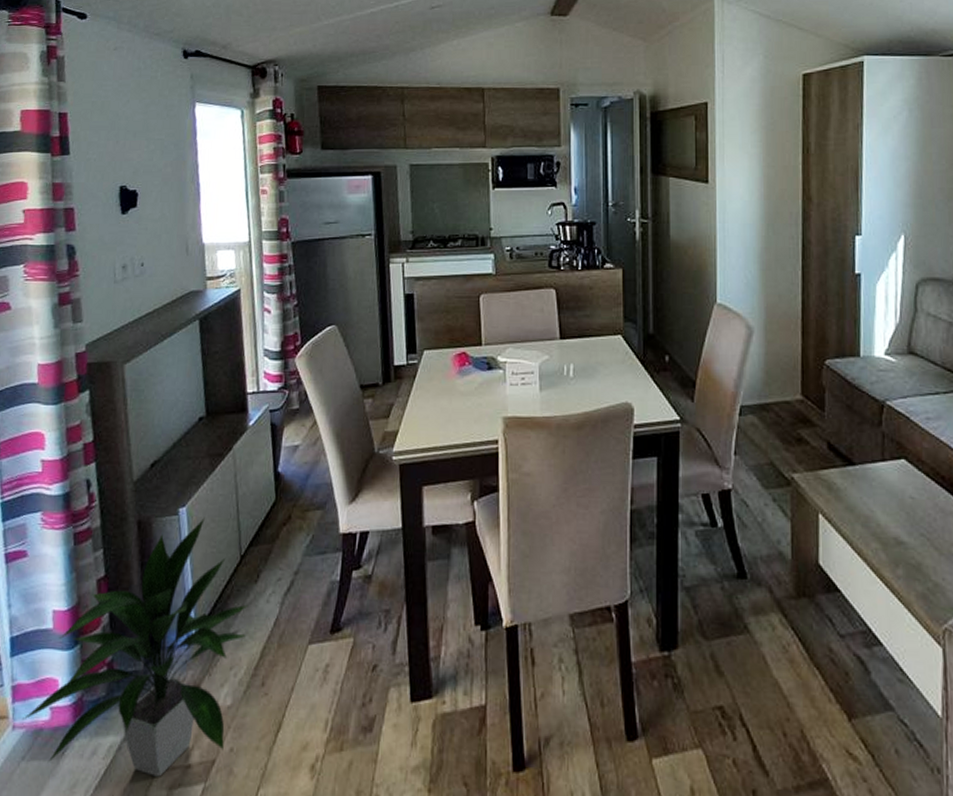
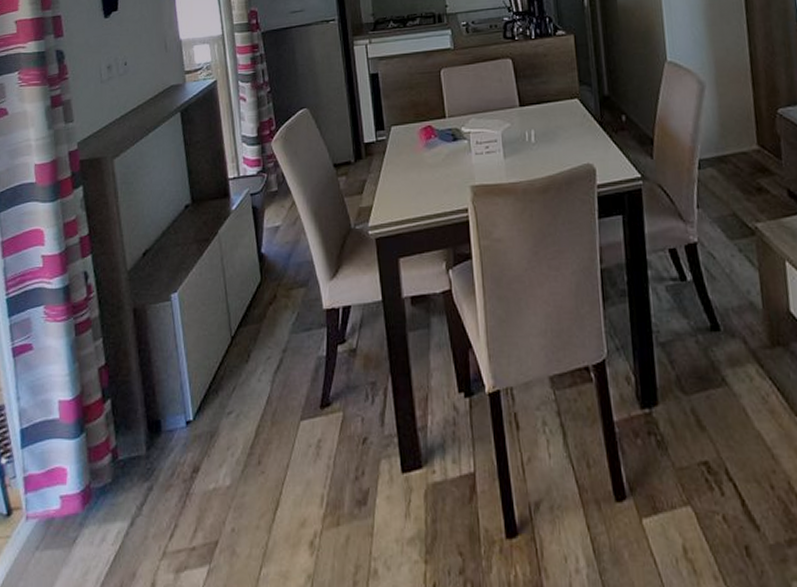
indoor plant: present [21,517,249,777] -> none [34,301,241,561]

